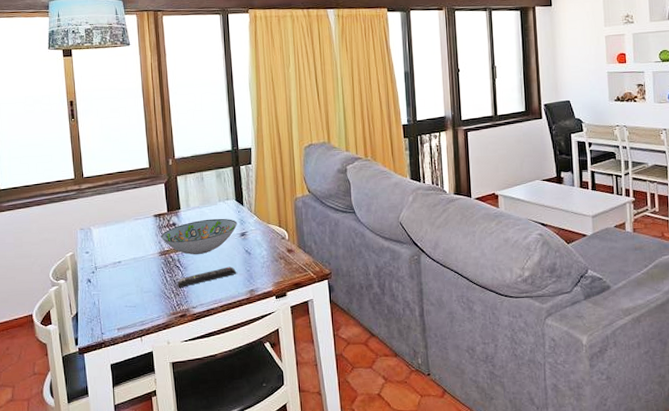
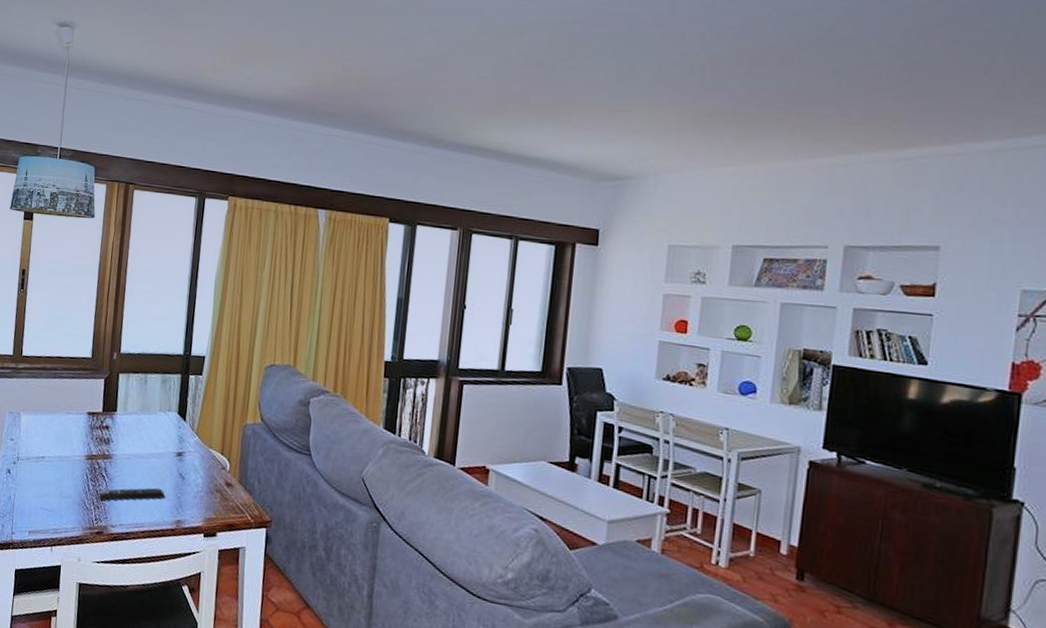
decorative bowl: present [161,218,238,255] -> none [91,428,176,468]

